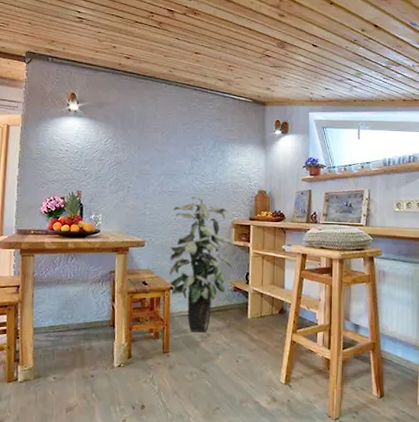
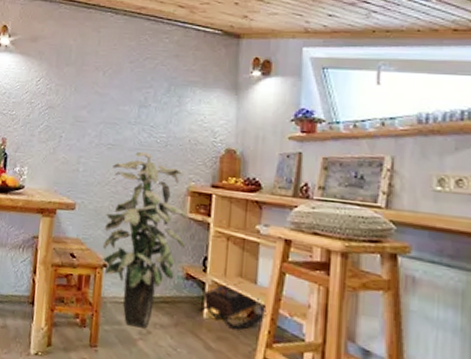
backpack: none [244,291,292,324] -> present [198,284,267,331]

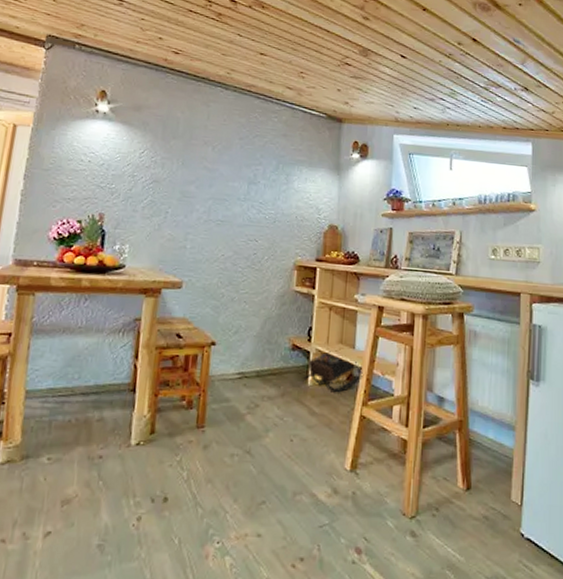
indoor plant: present [100,151,187,327] -> none [208,227,294,401]

